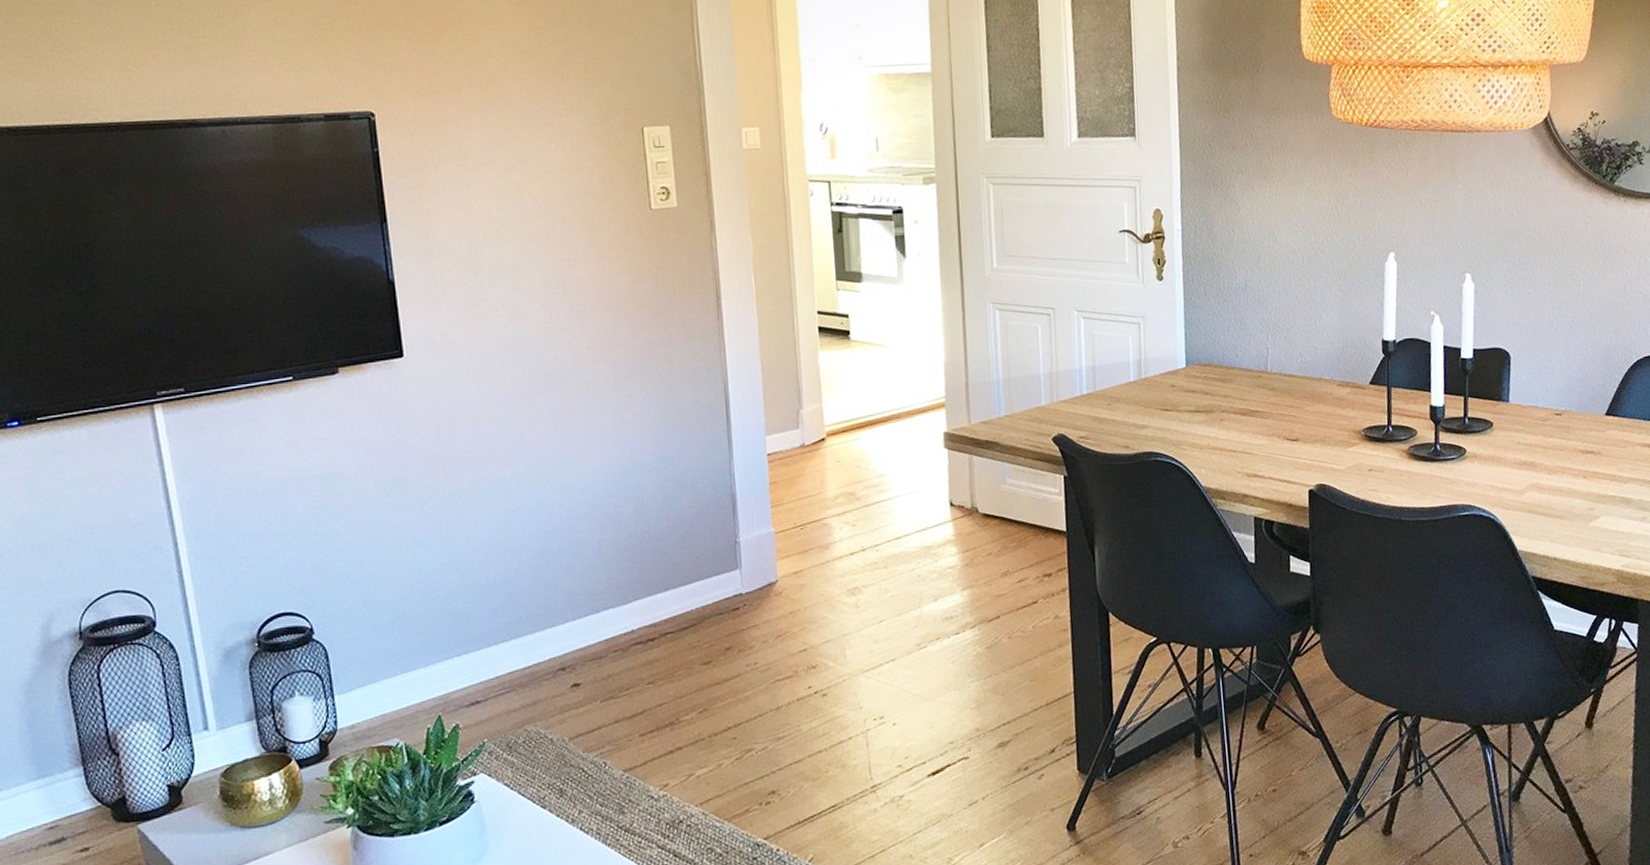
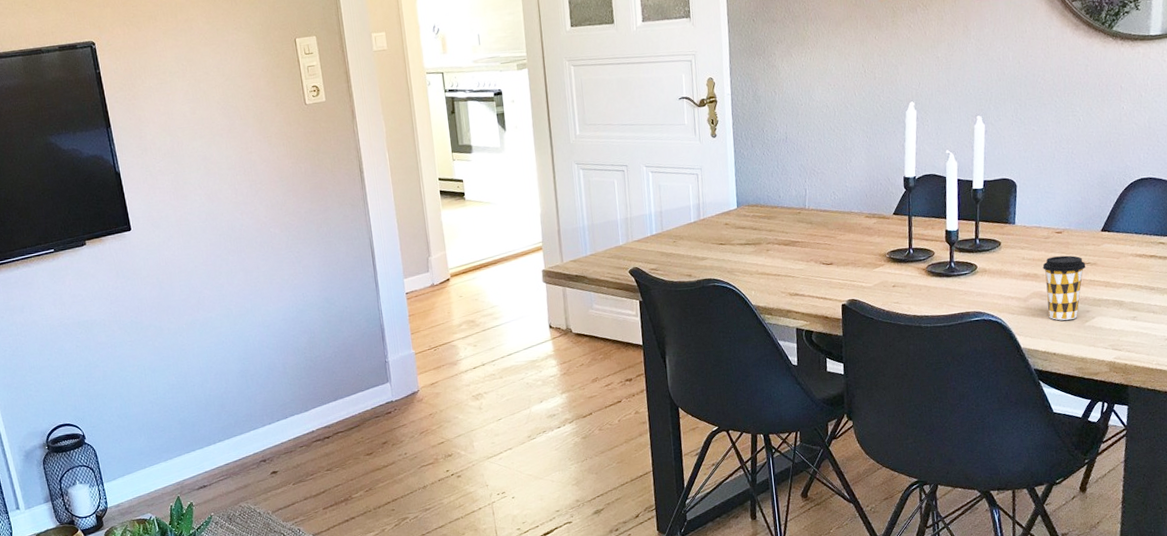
coffee cup: none [1540,441,1589,519] -> present [1042,255,1086,321]

